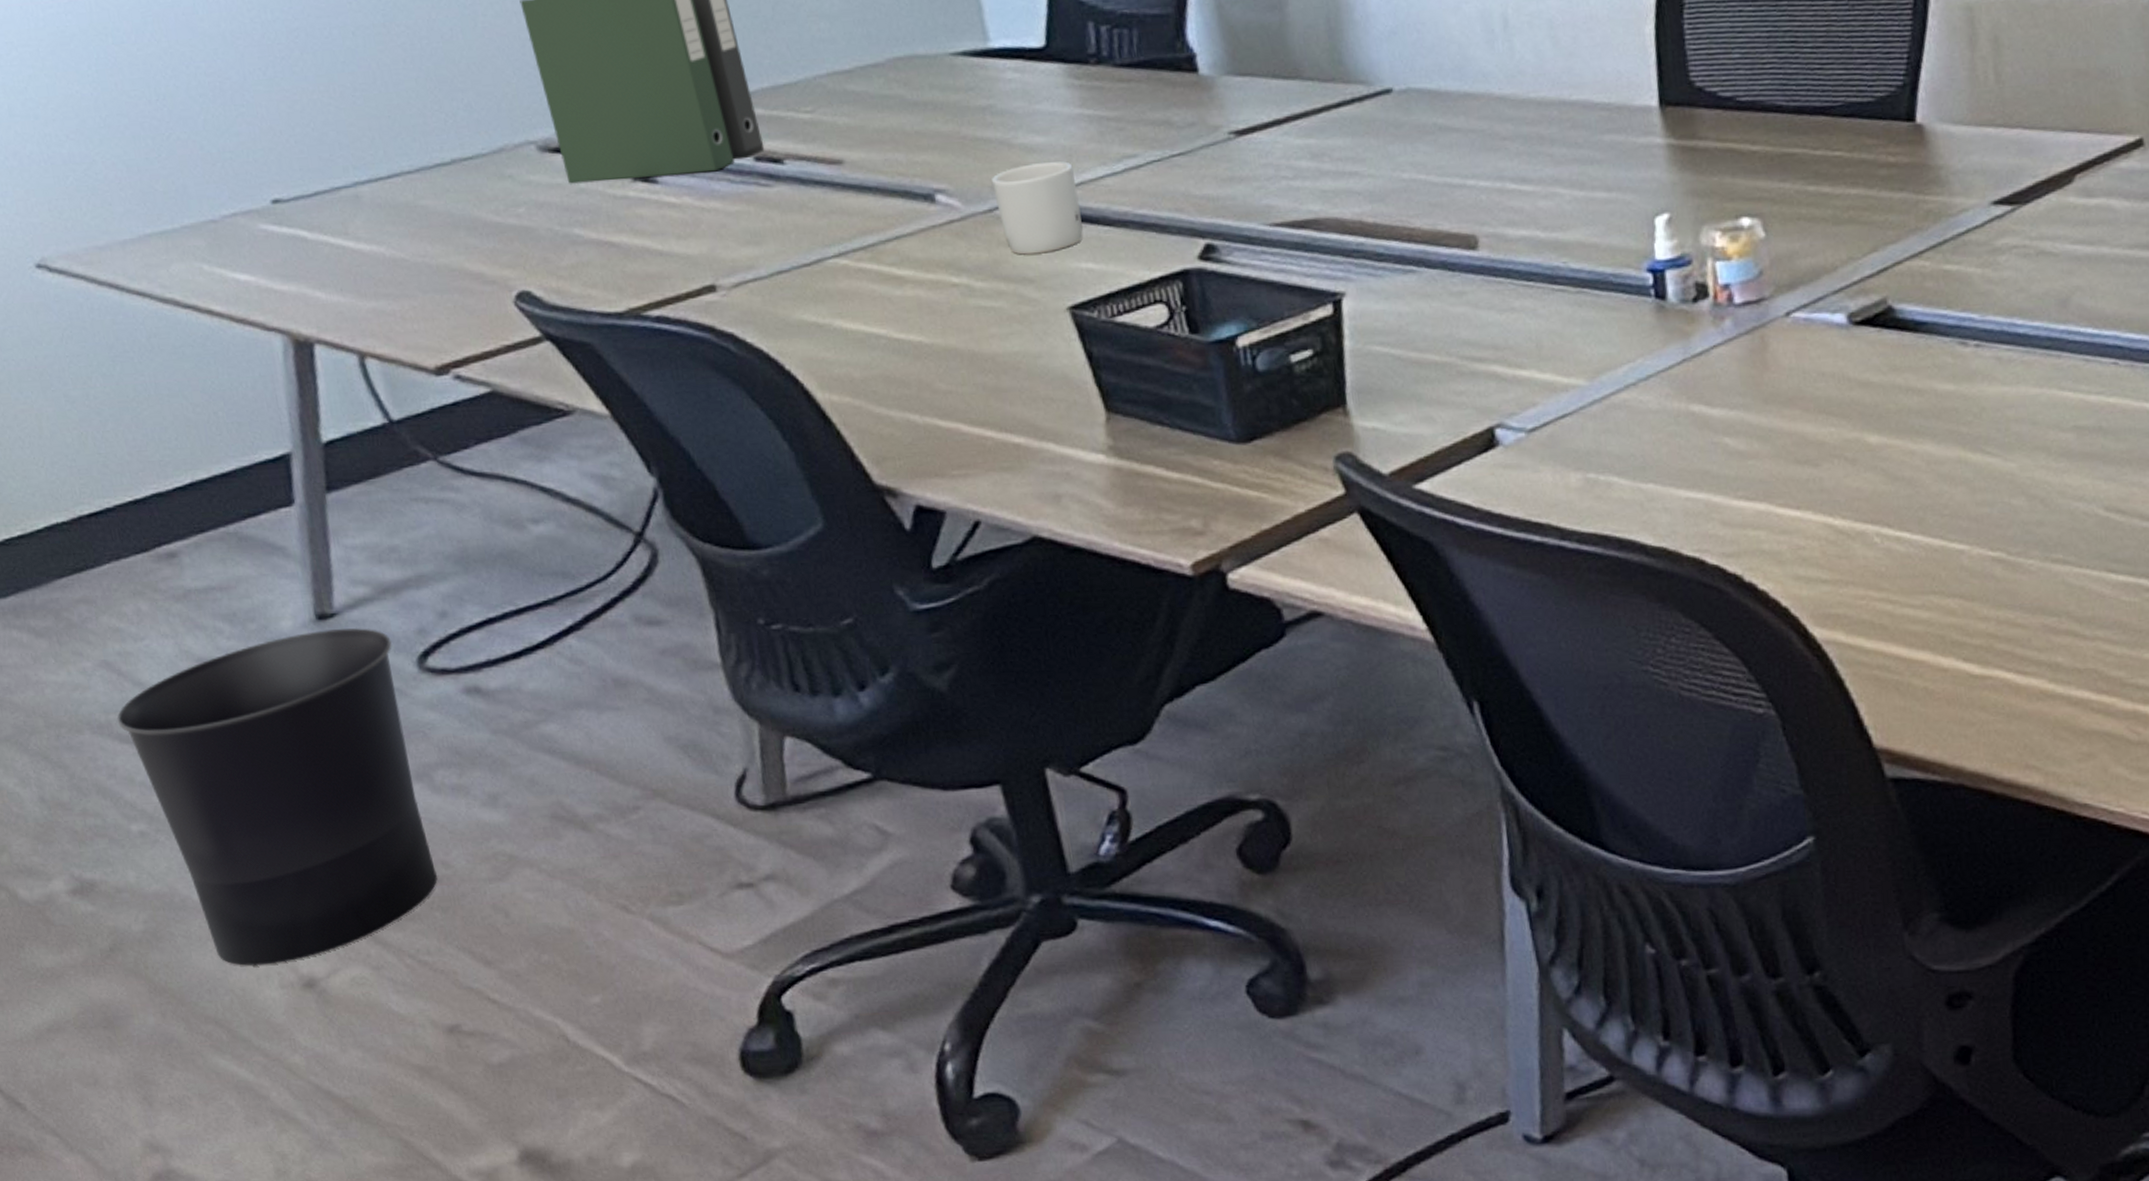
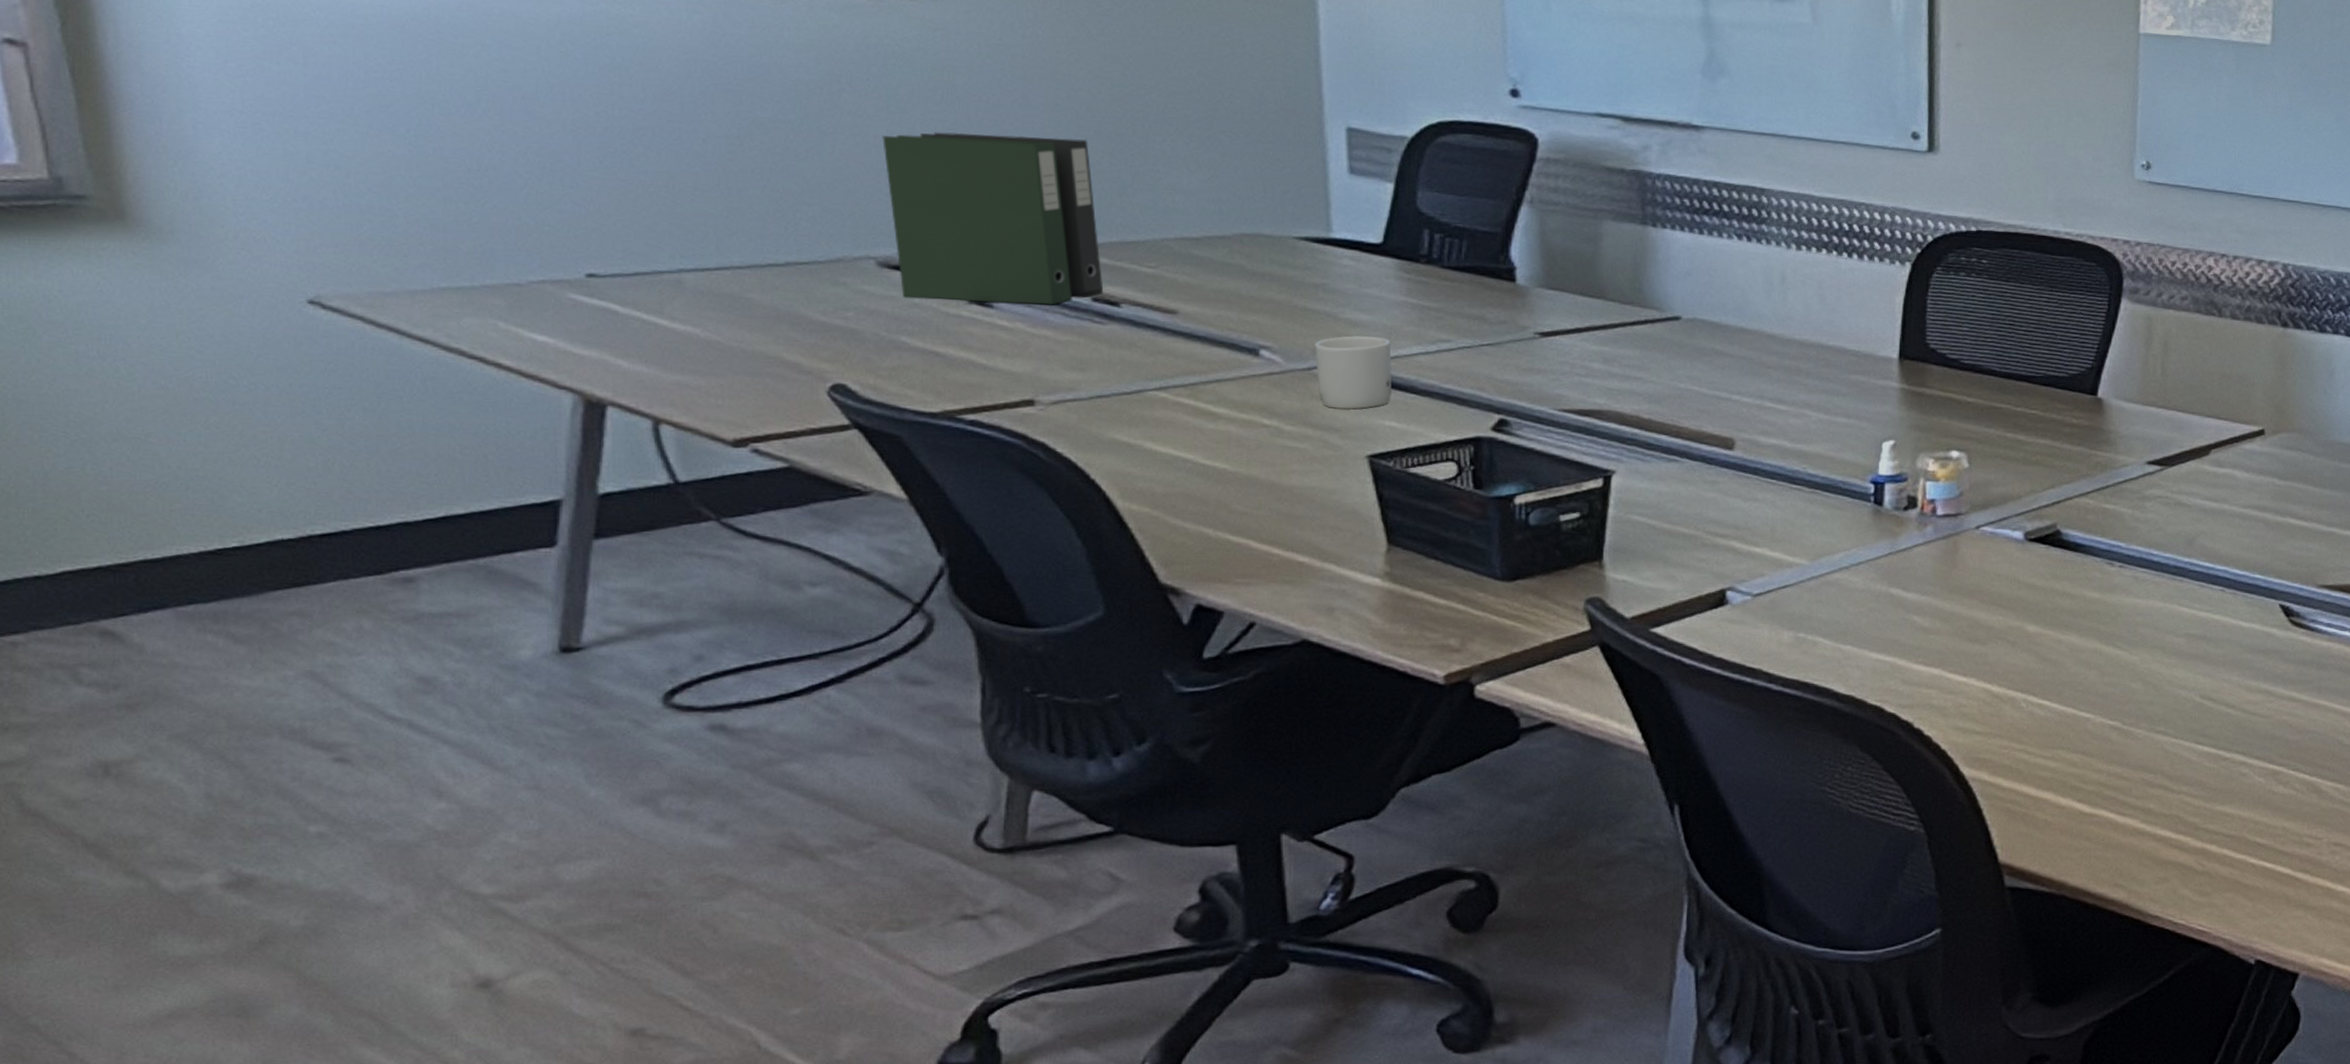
waste bin: present [117,627,437,967] -> none [313,662,646,966]

